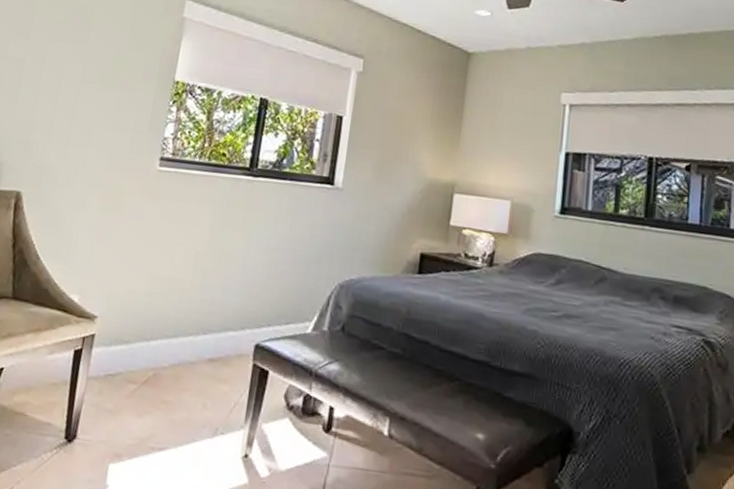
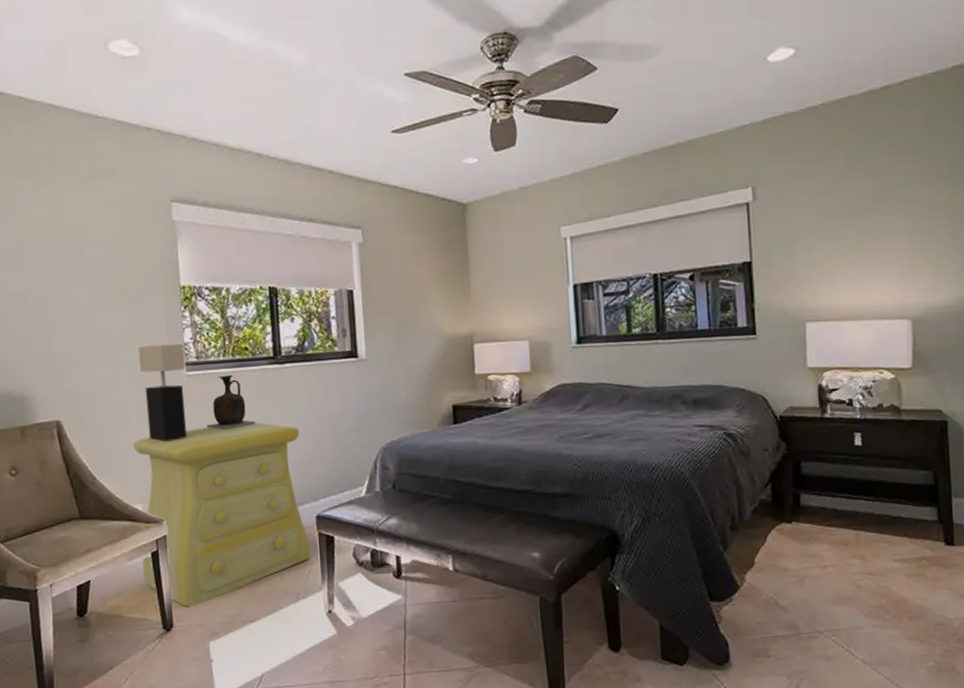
dresser: none [58,225,259,420] -> present [133,422,310,607]
table lamp: none [104,132,163,235] -> present [138,343,188,442]
vase: none [165,177,216,234] -> present [207,374,256,430]

